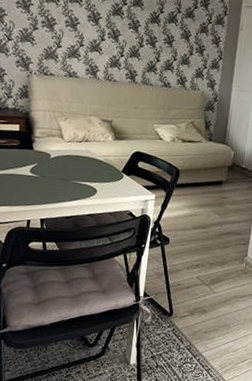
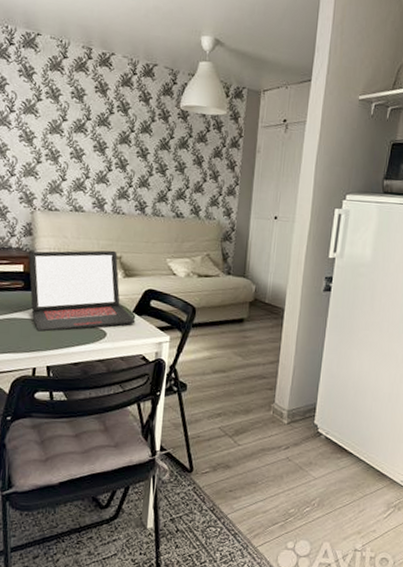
laptop: none [24,112,124,188] -> present [28,250,136,332]

